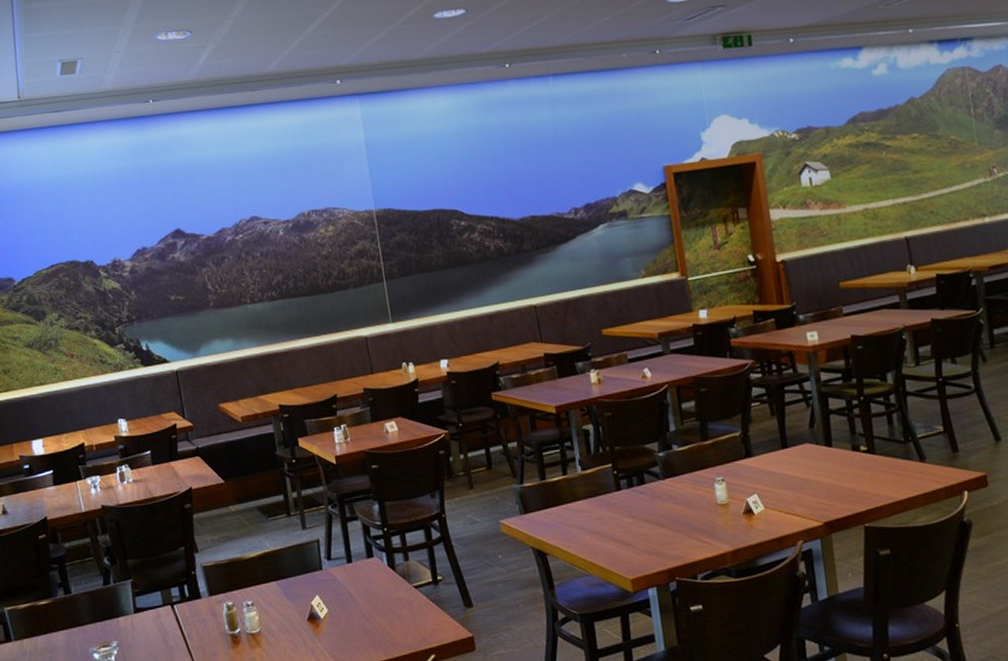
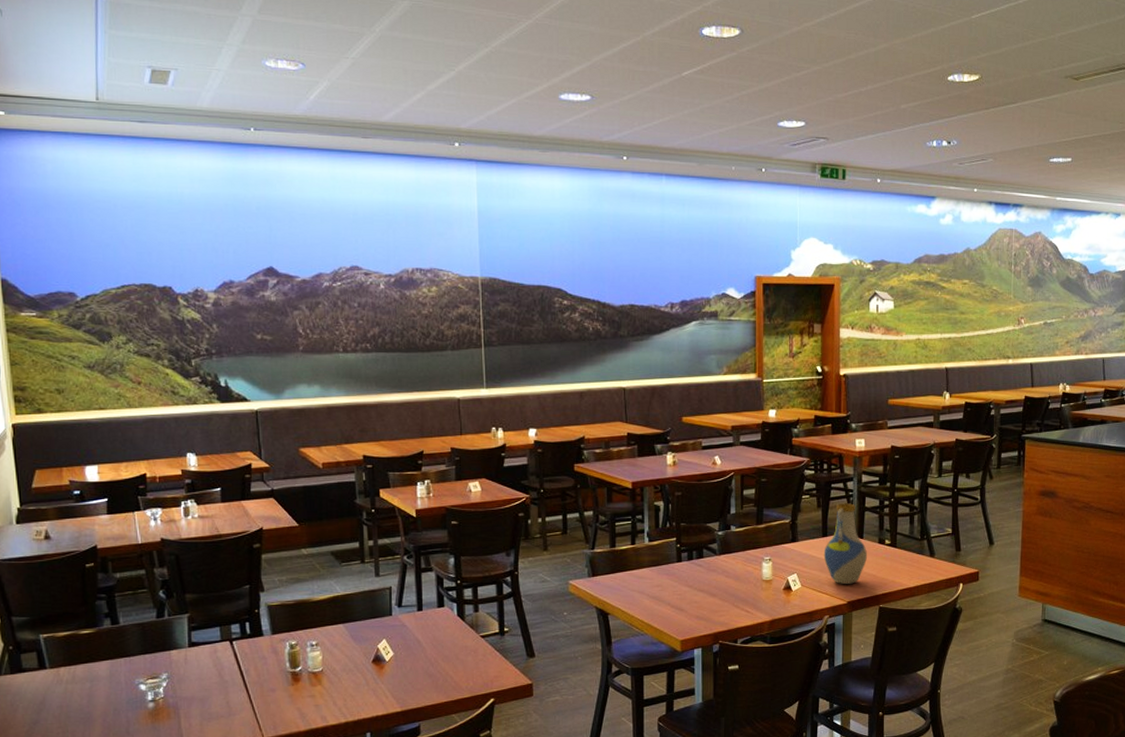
vase: none [785,406,841,503] -> present [823,503,867,584]

